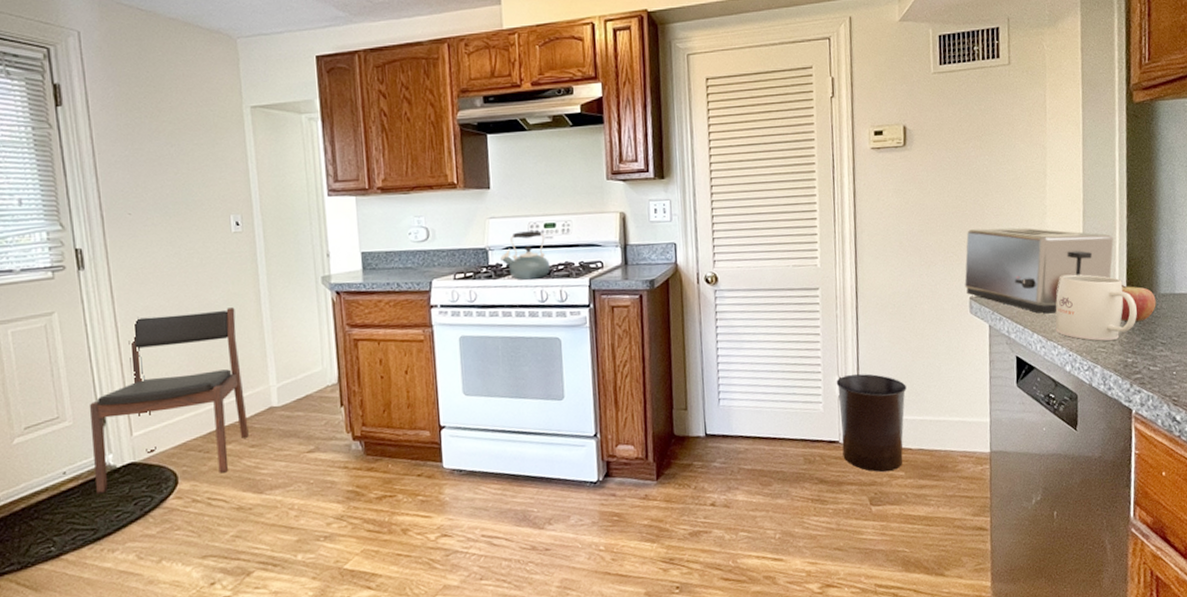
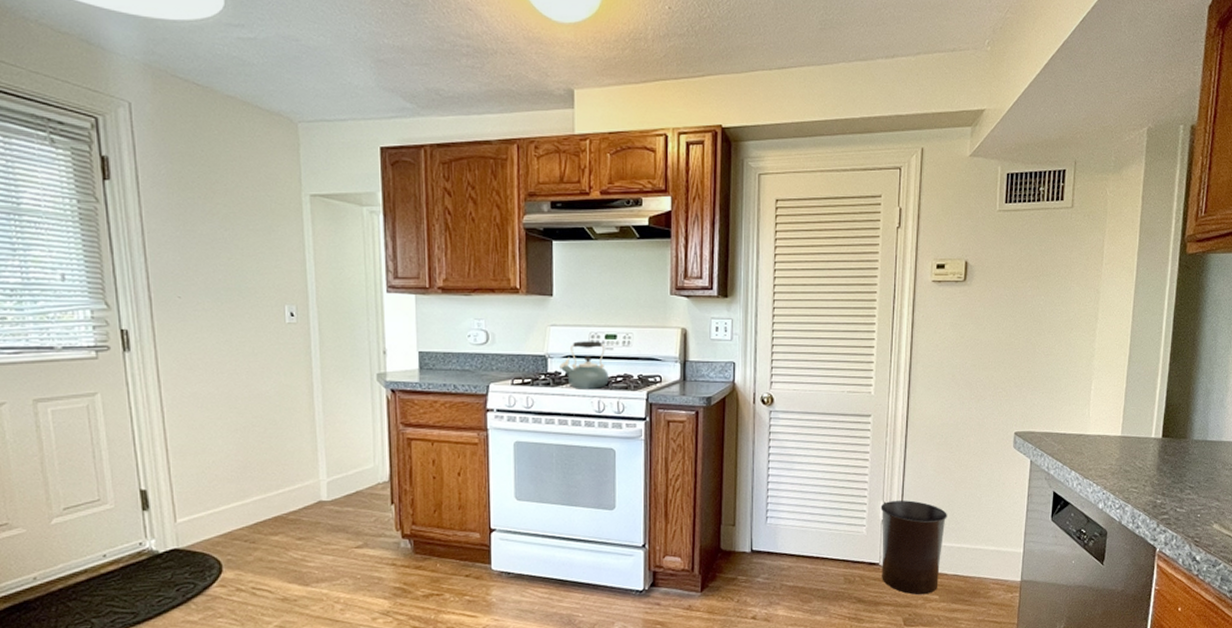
dining chair: present [90,307,249,494] -> none [133,399,296,579]
toaster: present [964,227,1114,313] -> none [1011,367,1155,452]
mug: present [1055,274,1137,342] -> none [1092,416,1170,482]
fruit: present [1121,284,1156,322] -> none [1154,428,1189,466]

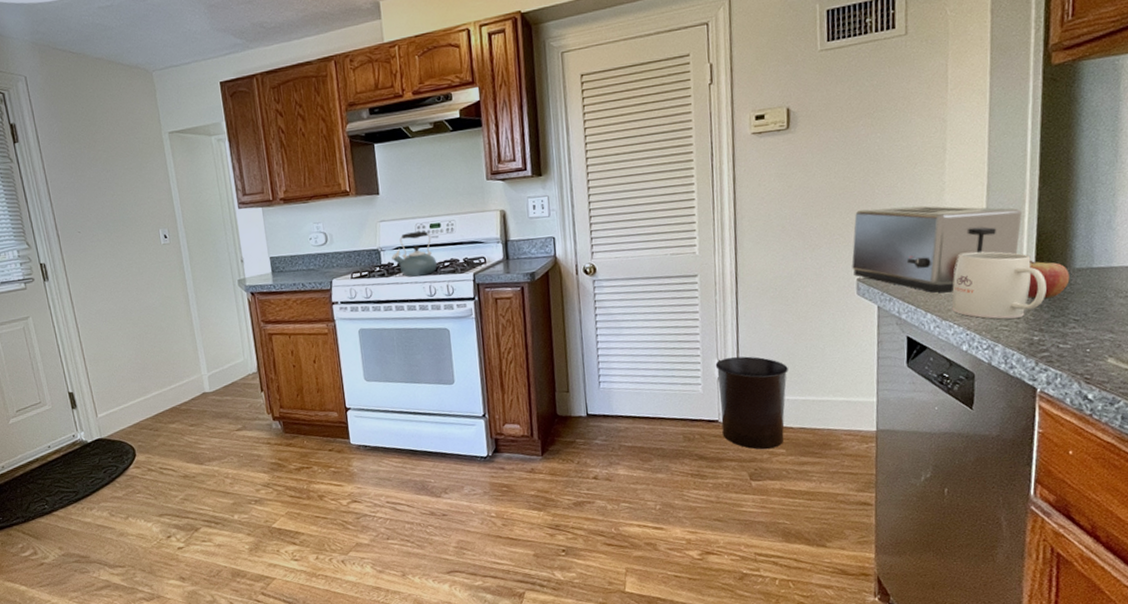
toaster: none [1011,367,1155,452] -> present [851,205,1022,293]
mug: none [1092,416,1170,482] -> present [951,251,1047,320]
fruit: none [1154,428,1189,466] -> present [1027,260,1070,299]

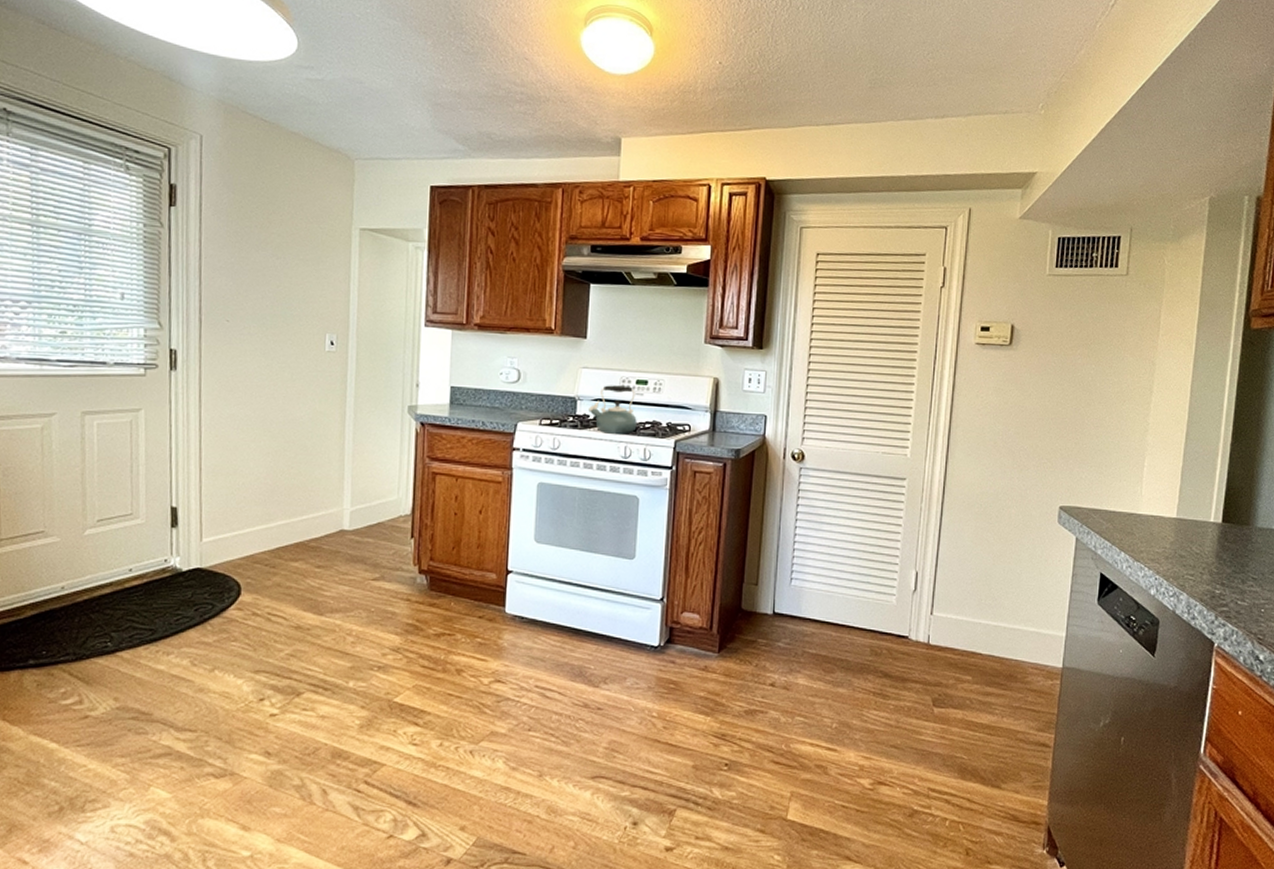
waste bin: present [715,356,788,449] -> none [911,571,984,673]
toaster: present [851,205,1022,293] -> none [1056,438,1214,532]
mug: present [951,251,1047,320] -> none [1144,496,1231,570]
fruit: present [1027,260,1070,299] -> none [1213,512,1252,554]

